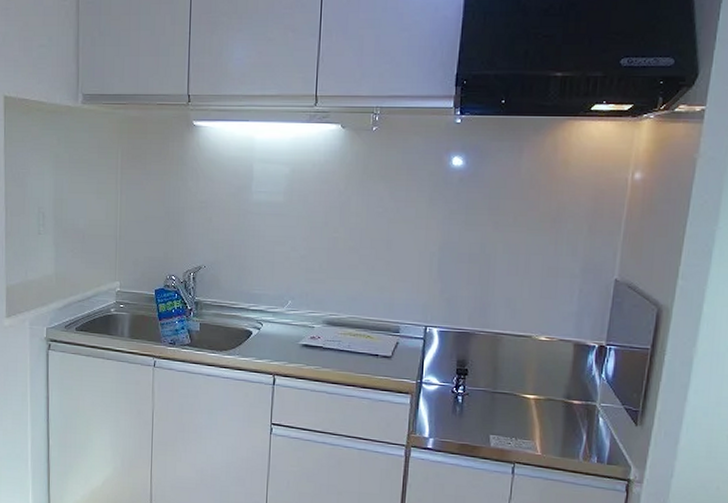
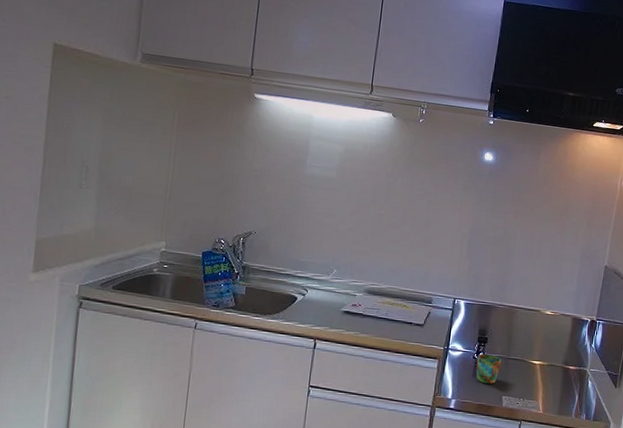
mug: none [456,387,487,421] -> present [476,353,502,384]

